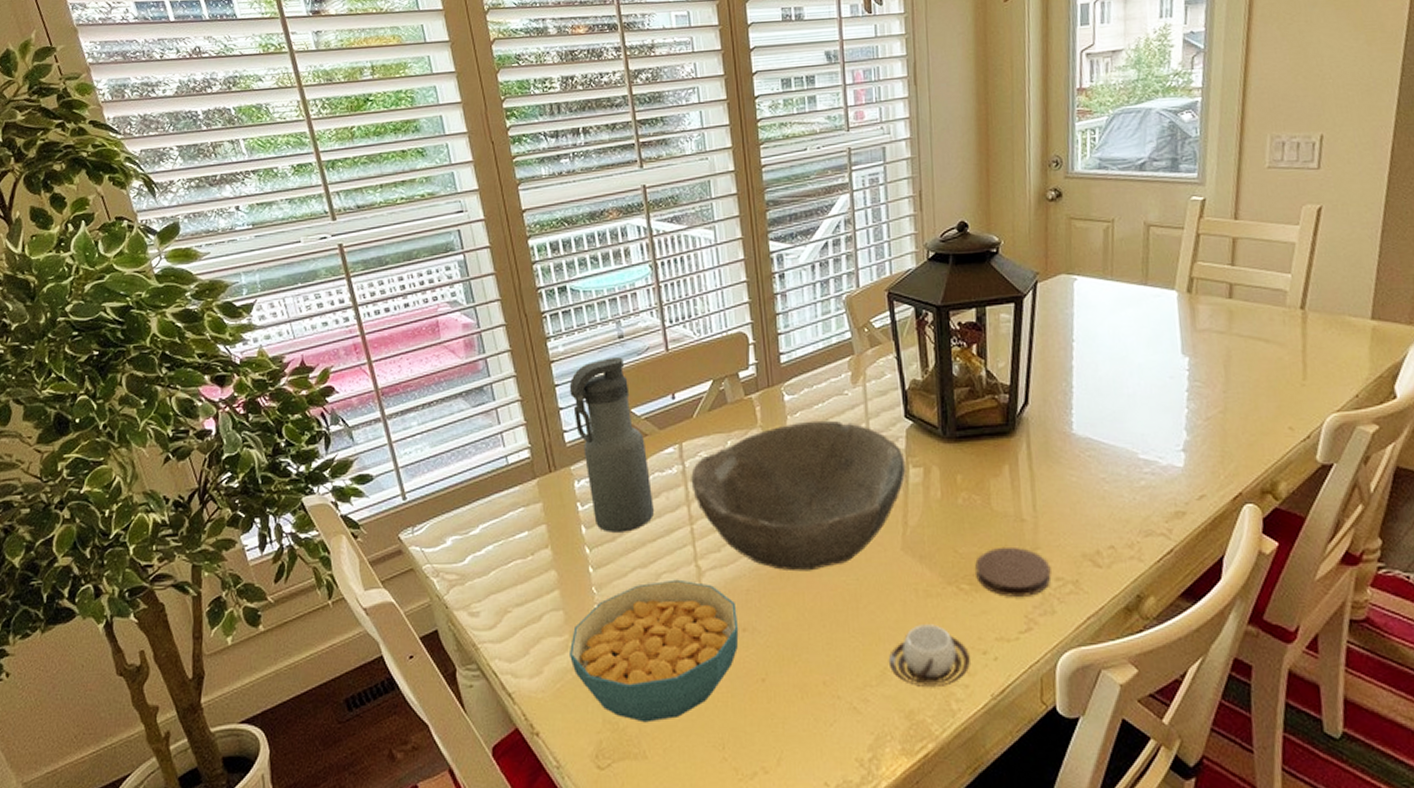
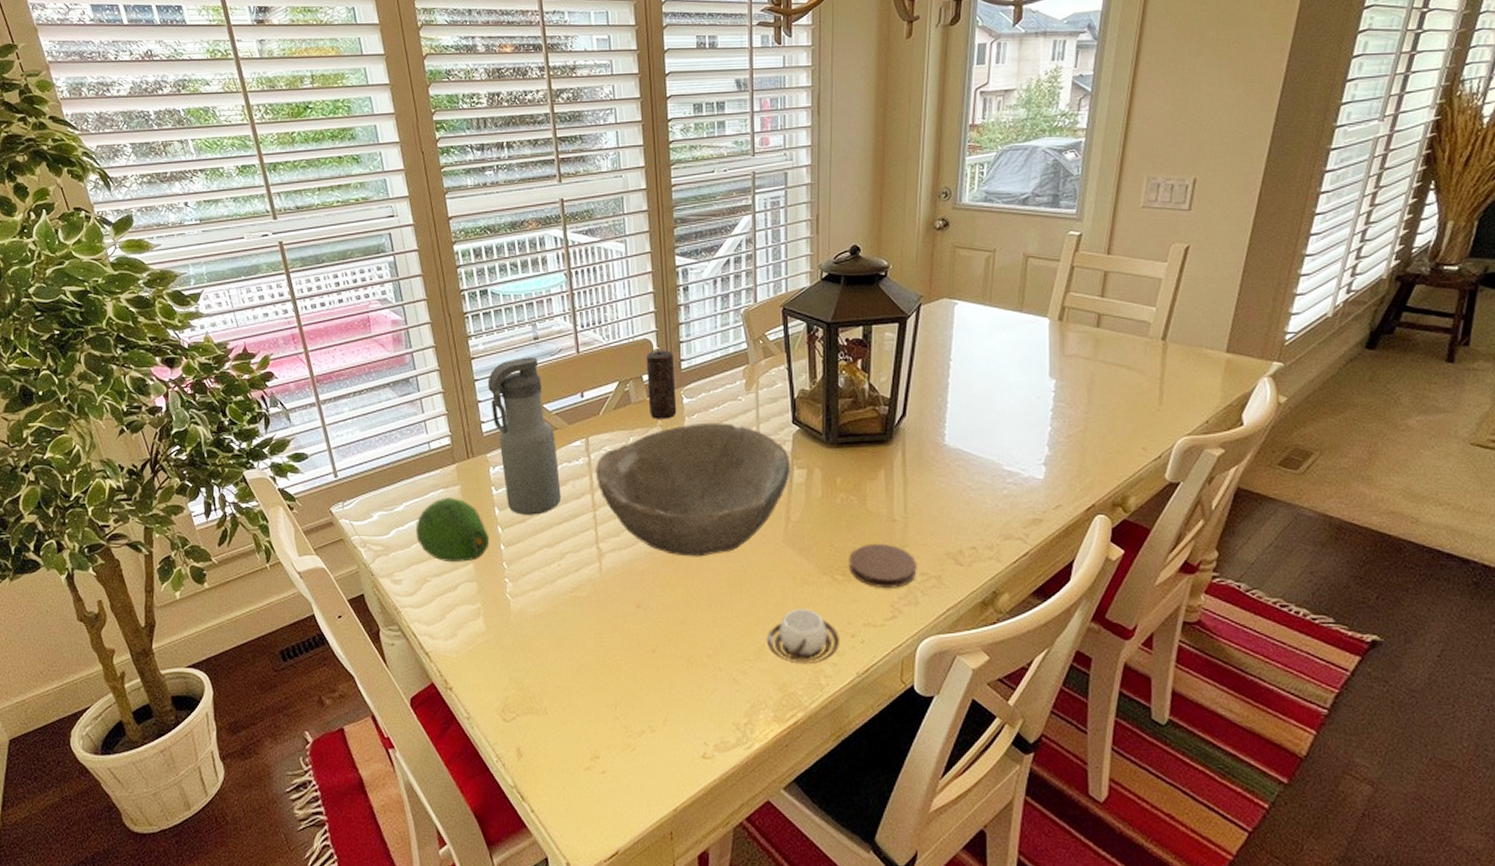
fruit: none [495,516,575,589] -> present [416,497,489,562]
cereal bowl: present [570,579,739,723] -> none [481,559,634,683]
candle: none [742,343,778,419] -> present [646,350,677,419]

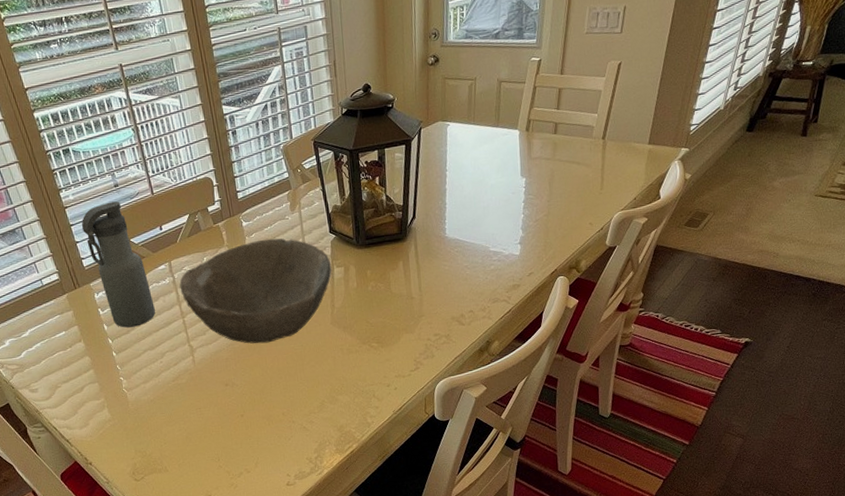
fruit: present [416,497,489,562] -> none [42,321,103,371]
candle: present [646,350,677,419] -> none [208,185,239,241]
cup: present [766,609,839,665] -> none [325,370,379,411]
coaster: present [849,543,917,588] -> none [381,316,431,349]

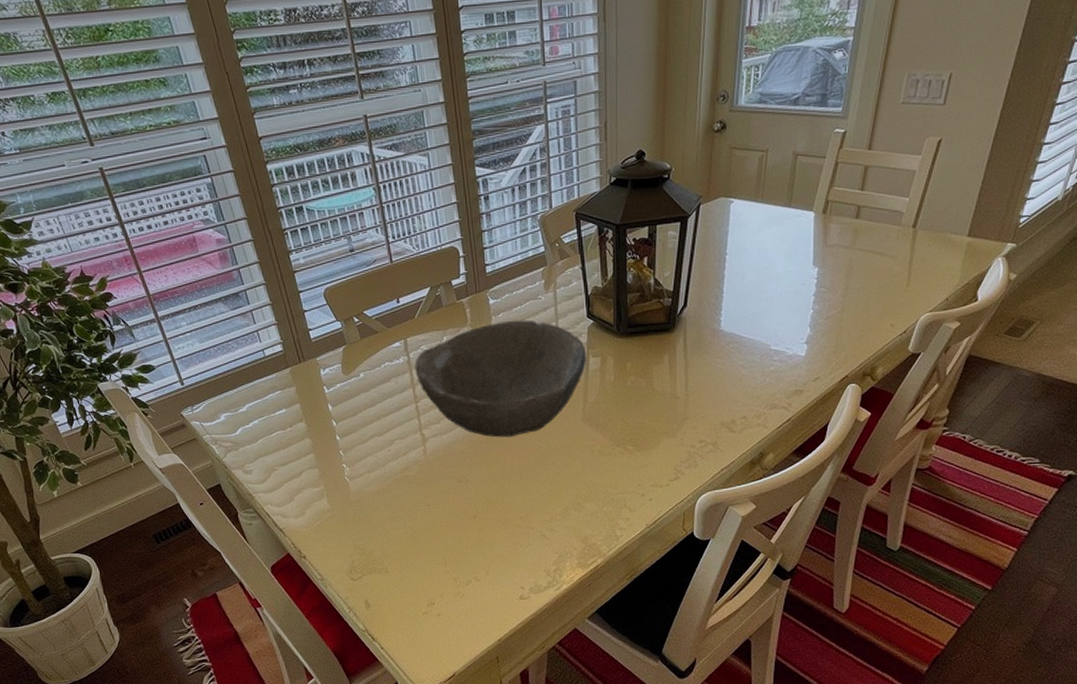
water bottle: present [81,201,155,328] -> none [311,268,386,409]

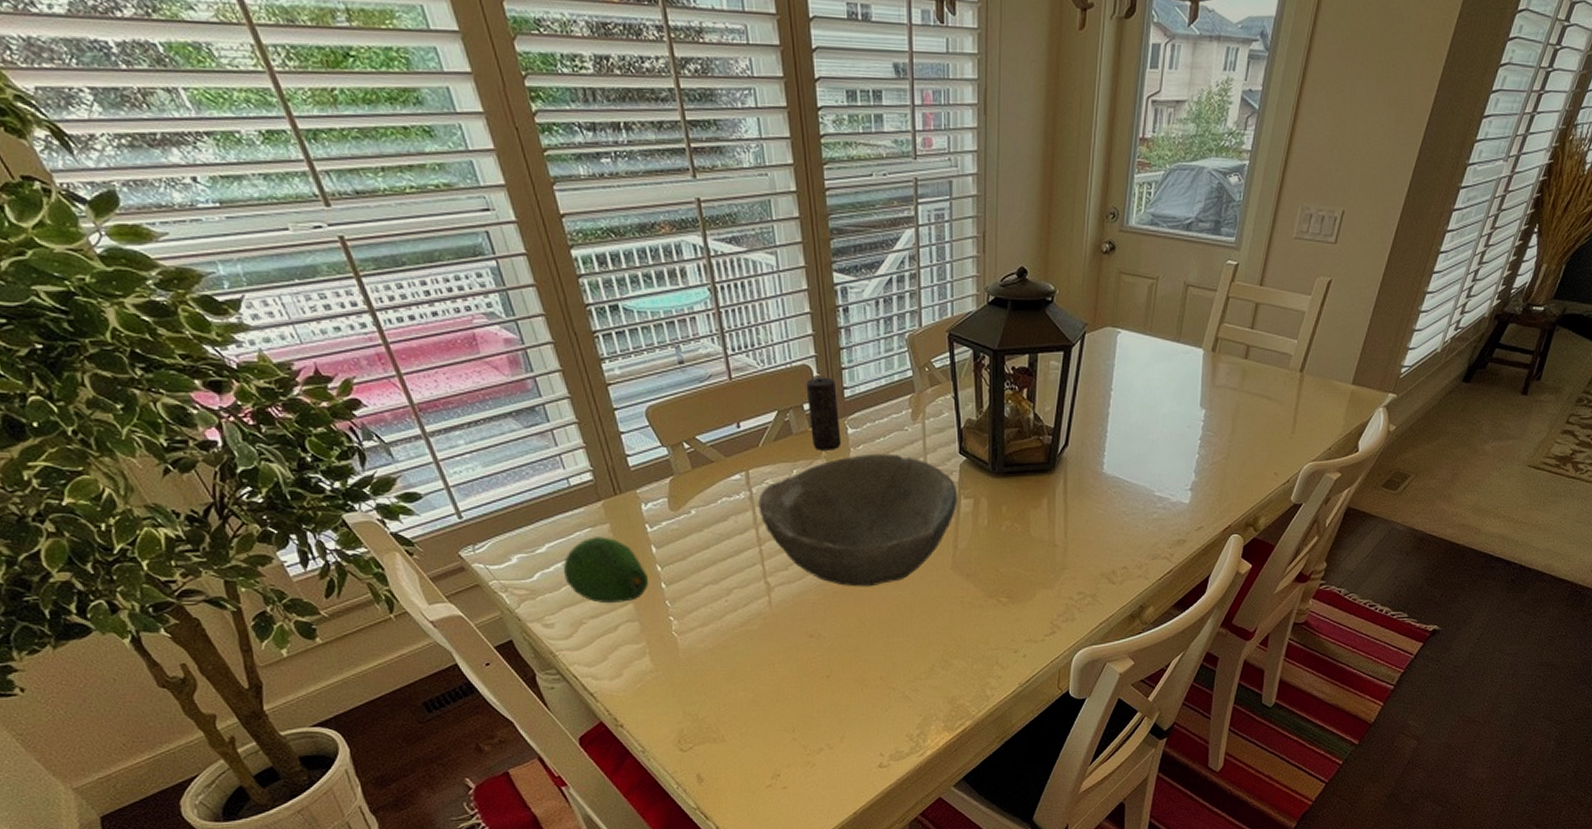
fruit: none [260,397,326,453] -> present [564,537,648,603]
candle: none [454,256,484,319] -> present [806,377,842,450]

